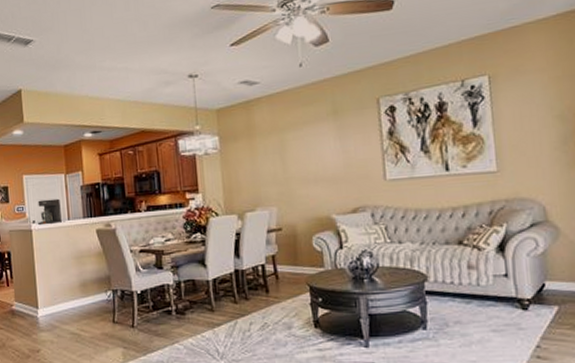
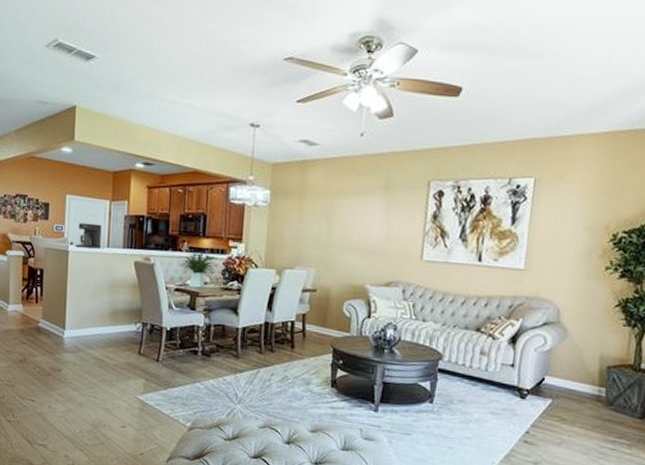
flower arrangement: none [139,206,177,247] -> present [179,247,217,288]

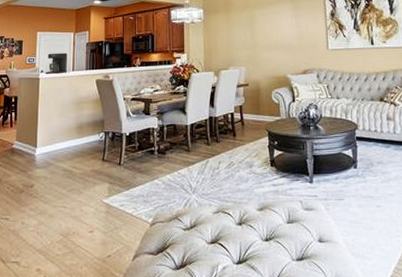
flower arrangement: present [179,247,217,288] -> none [134,62,165,96]

